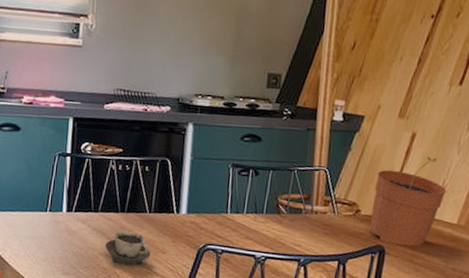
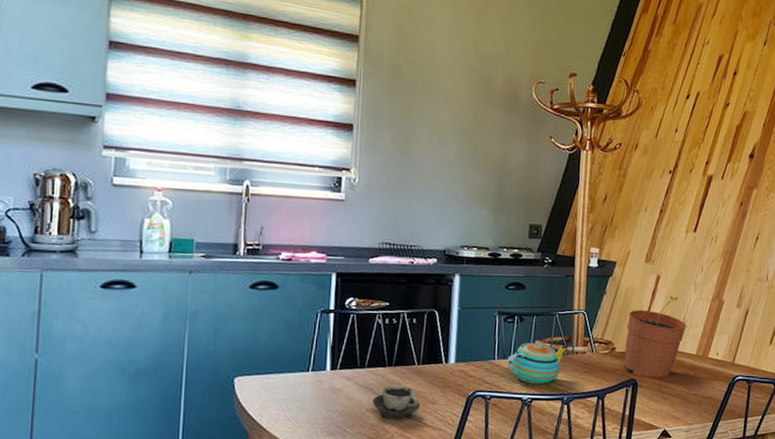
teapot: none [240,195,308,243] -> present [507,340,569,385]

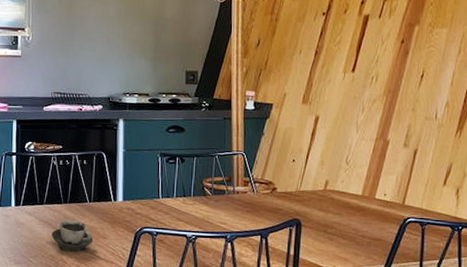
teapot: present [507,340,569,385] -> none [171,180,229,223]
plant pot: present [624,296,687,377] -> none [286,136,350,218]

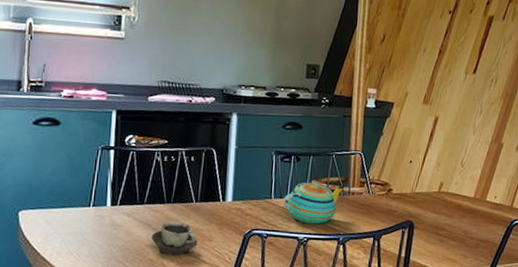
teapot: none [171,180,229,223] -> present [283,180,345,224]

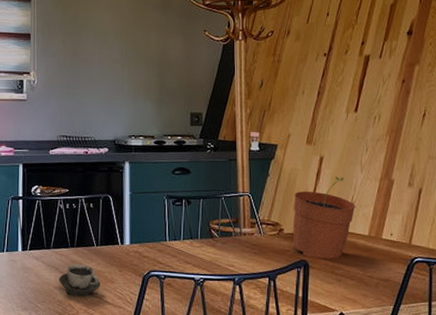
teapot: present [283,180,345,224] -> none [178,222,236,265]
plant pot: none [400,138,465,220] -> present [293,176,356,259]

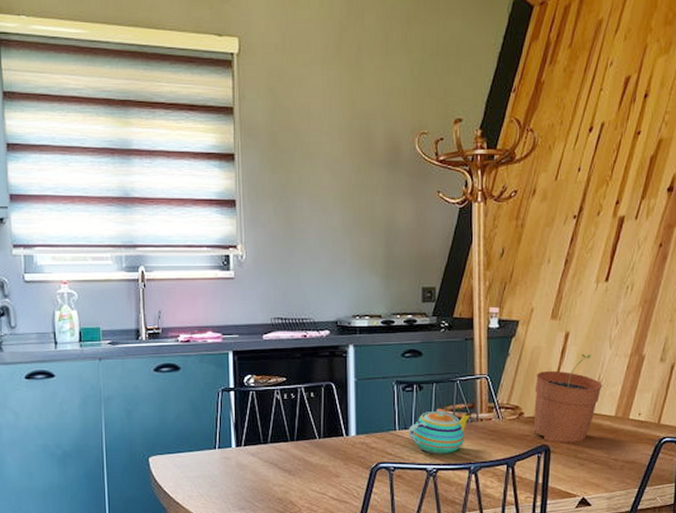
cup: present [59,264,101,297] -> none [278,459,325,493]
teapot: none [178,222,236,265] -> present [408,408,472,454]

